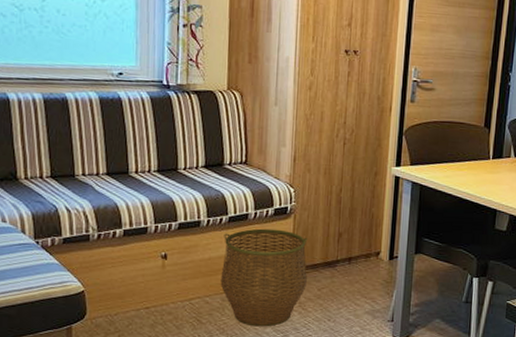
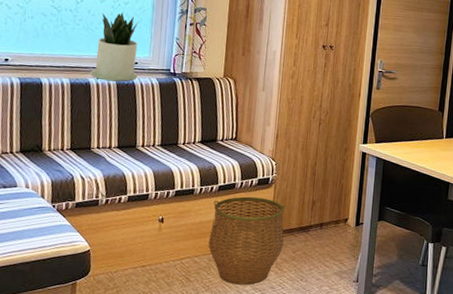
planter: none [67,12,124,97] -> present [91,13,139,82]

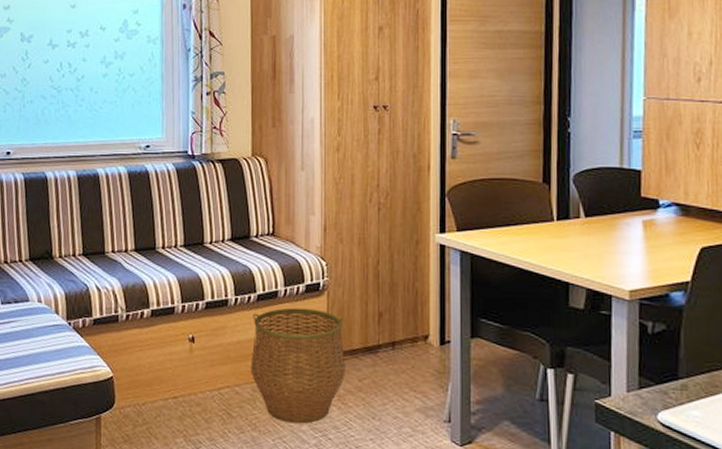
planter: present [91,13,139,82] -> none [98,87,151,172]

